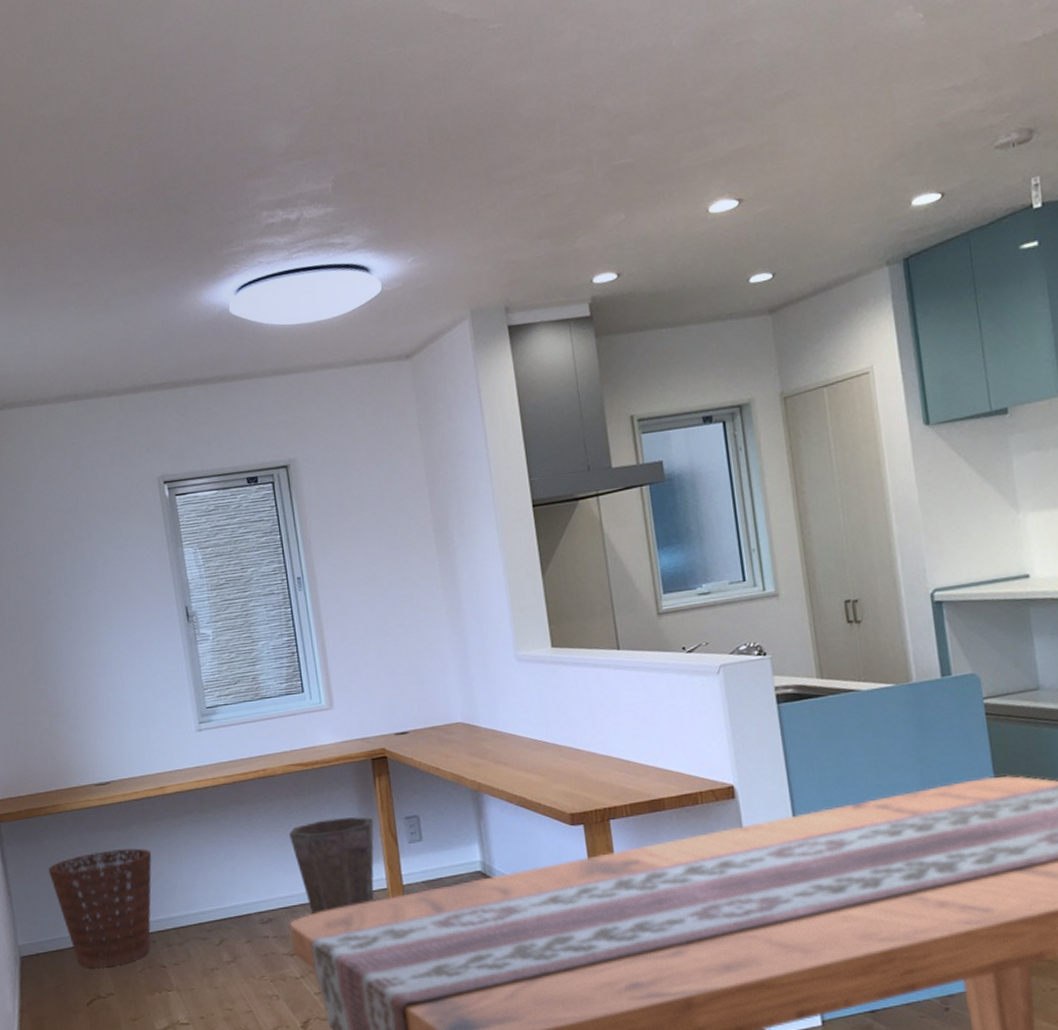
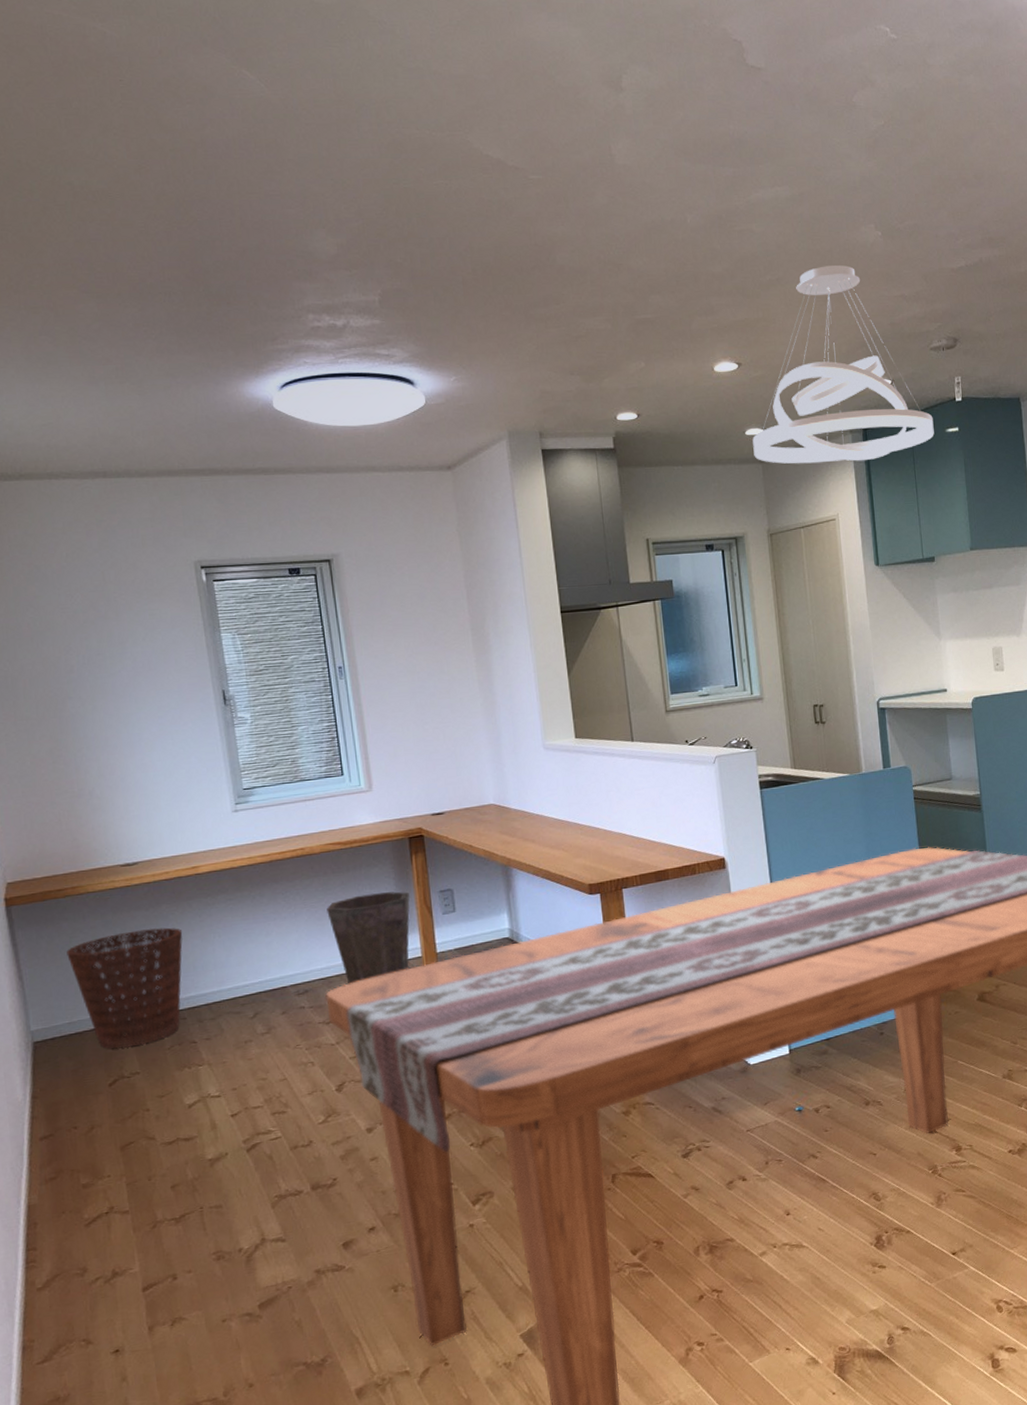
pendant light: none [758,62,1004,313] -> present [752,264,934,464]

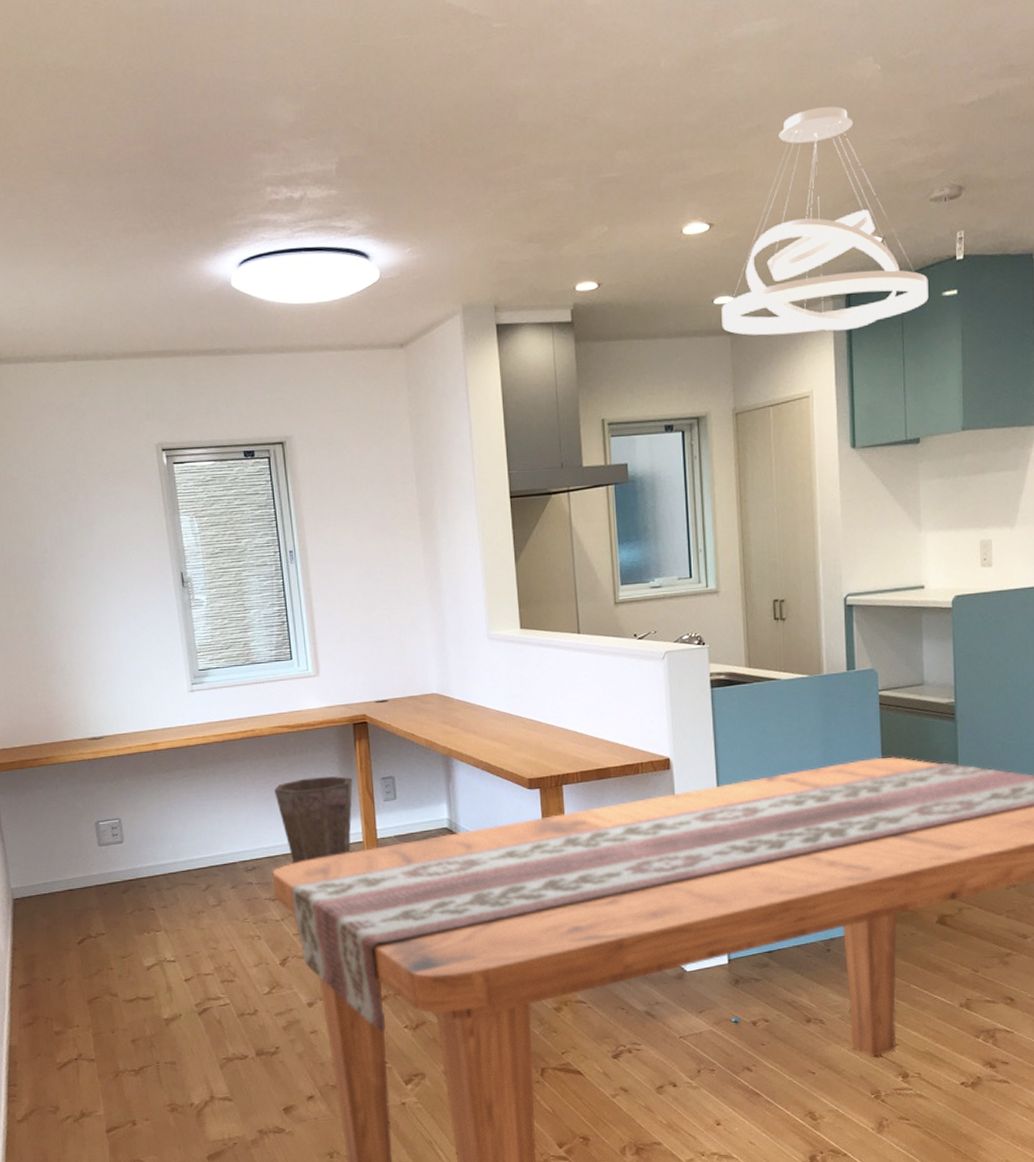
basket: present [66,927,183,1049] -> none [41,800,143,910]

